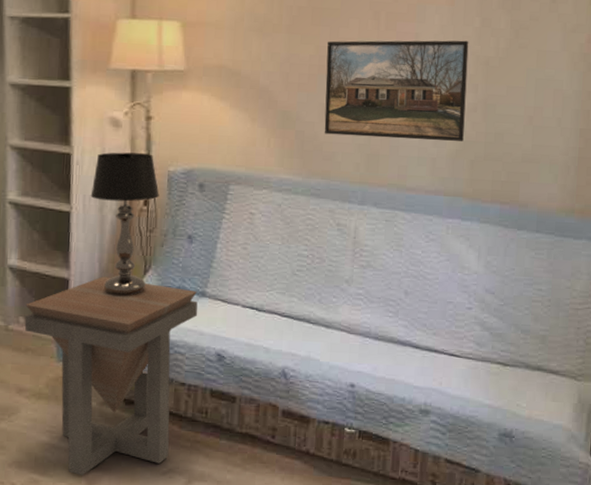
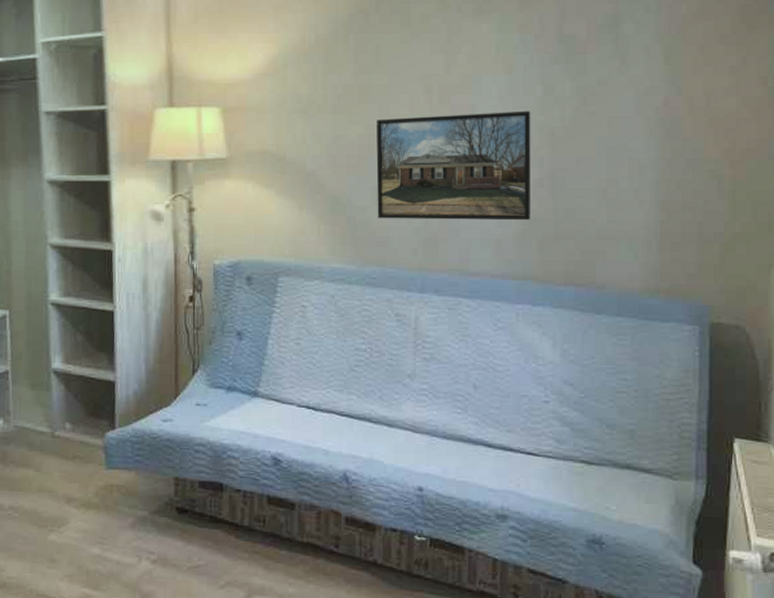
side table: present [24,276,198,477] -> none [71,378,251,591]
table lamp: present [90,152,159,296] -> none [134,247,205,398]

